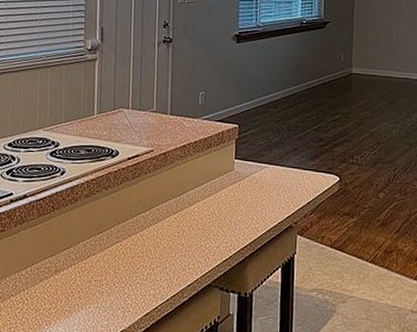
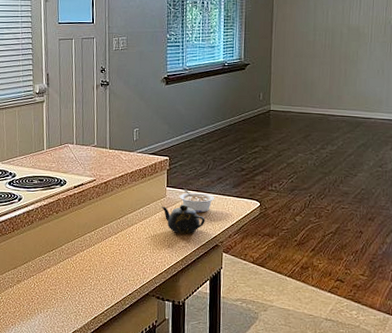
teapot: none [228,178,278,214] -> present [161,204,205,234]
legume: none [249,161,289,189] -> present [179,188,214,213]

